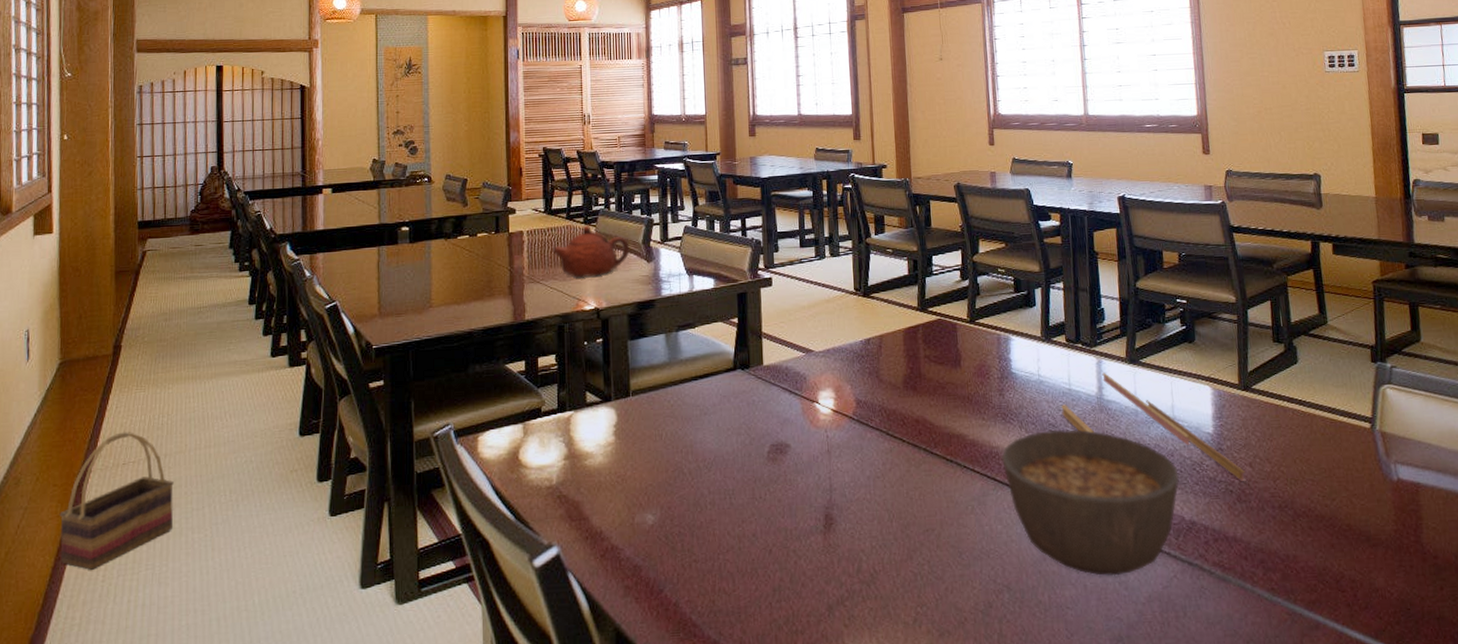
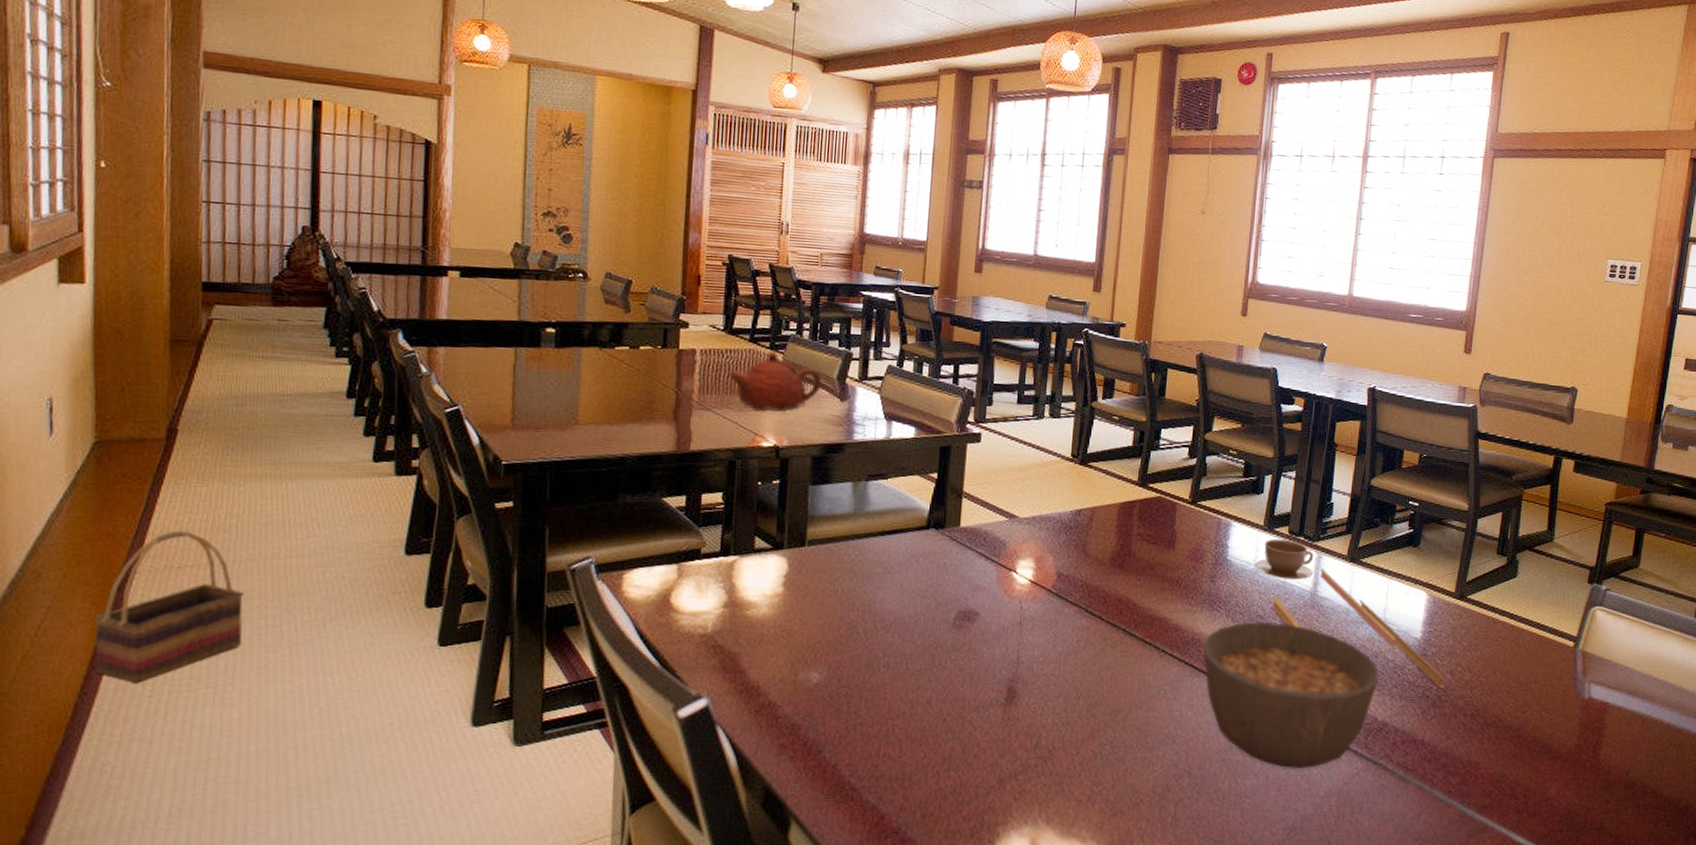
teacup: none [1039,347,1095,386] -> present [1255,538,1314,580]

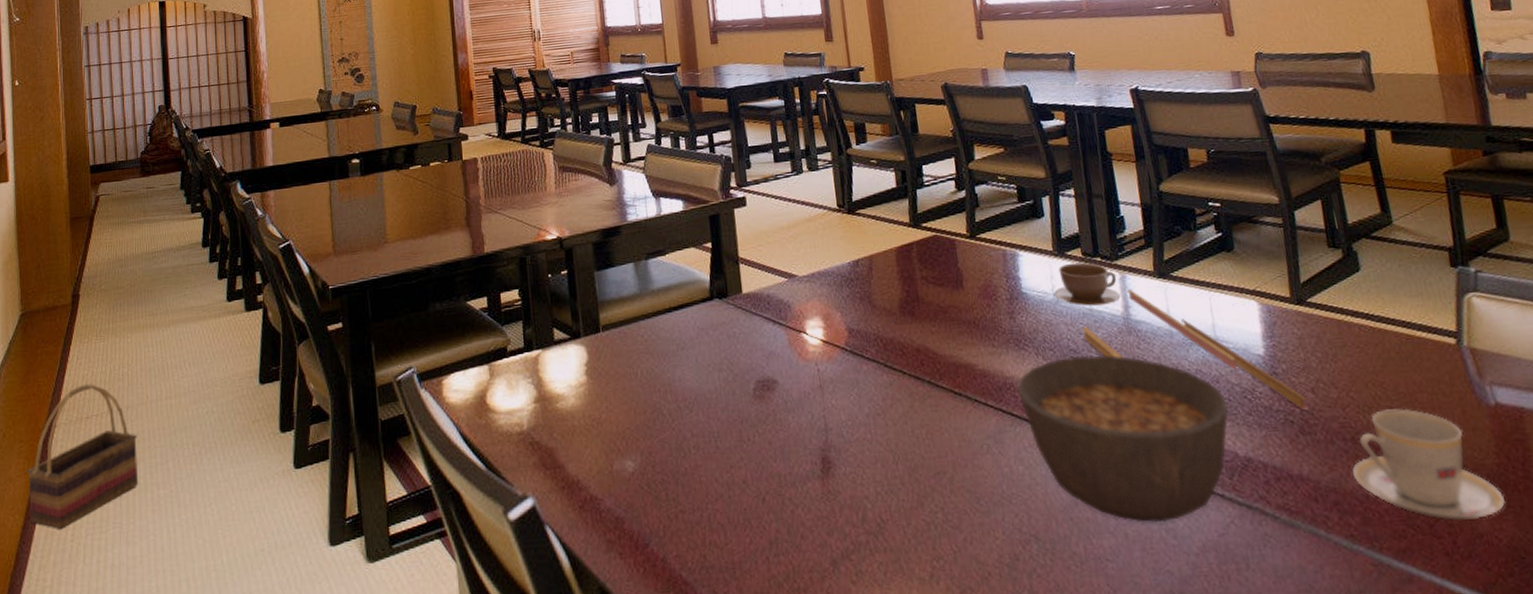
teapot: present [729,351,822,410] -> none [509,148,591,206]
teacup: none [1464,694,1573,787] -> present [1351,408,1505,522]

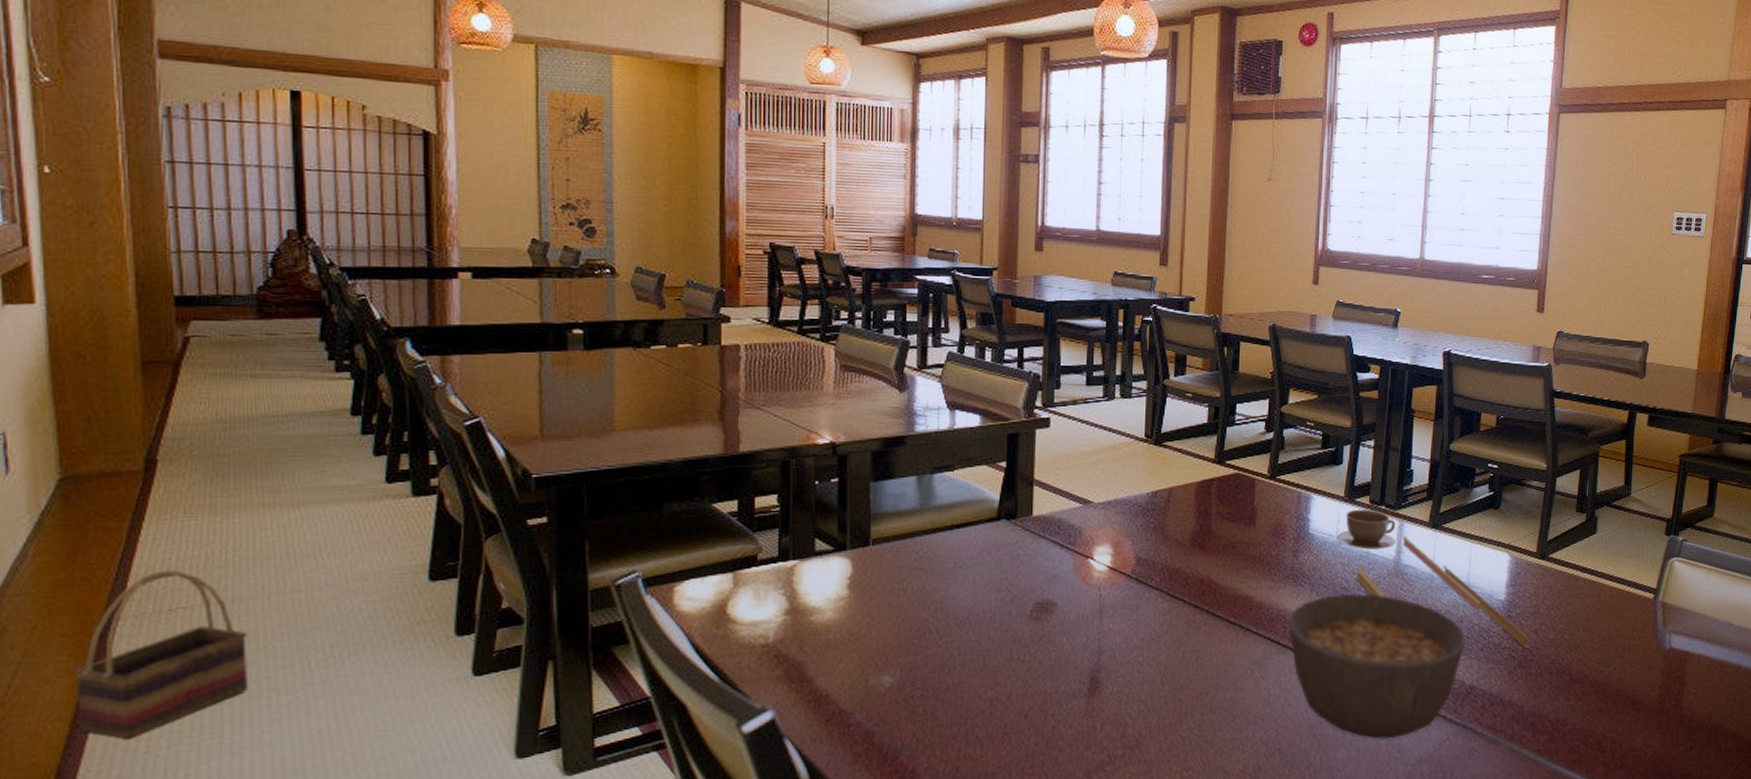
teacup: present [1351,408,1505,522] -> none [1550,649,1657,740]

